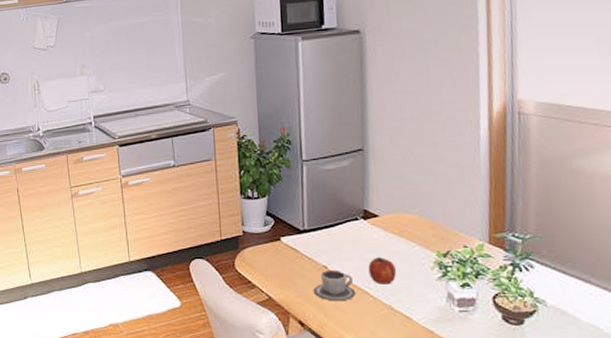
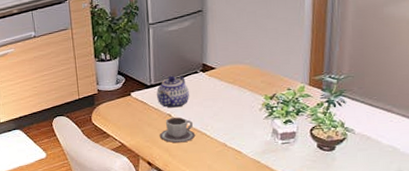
teapot: none [310,221,349,259] -> present [157,75,189,108]
fruit: present [368,257,396,285] -> none [206,103,230,126]

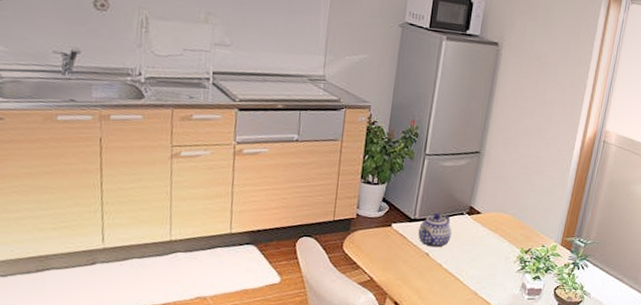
cup: present [159,116,196,143] -> none [412,257,450,286]

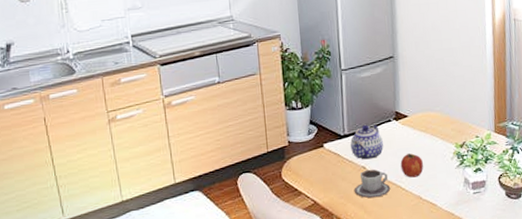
cup: none [412,257,450,286] -> present [354,169,391,198]
fruit: none [463,249,486,273] -> present [400,153,423,178]

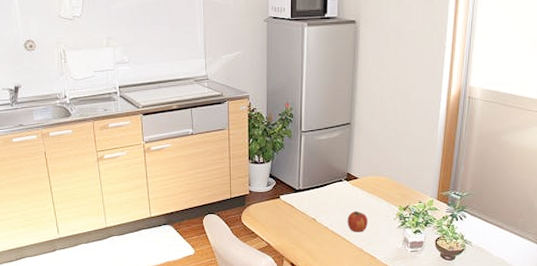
teapot: present [350,124,383,160] -> none [304,182,333,213]
cup: present [354,169,391,198] -> none [303,221,336,246]

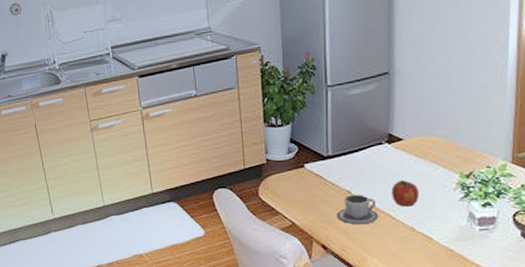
cup: none [303,221,336,246] -> present [336,194,379,225]

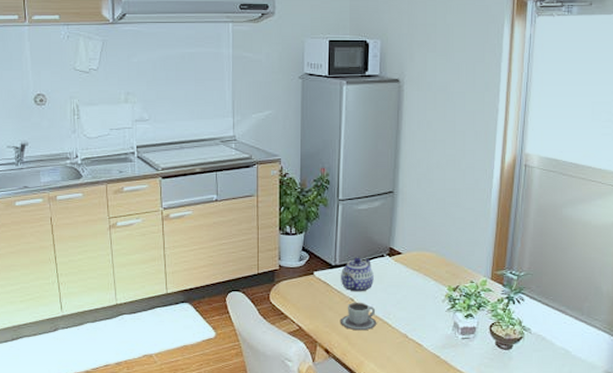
teapot: none [334,146,372,184] -> present [341,257,374,292]
fruit: present [391,180,419,207] -> none [389,291,412,315]

